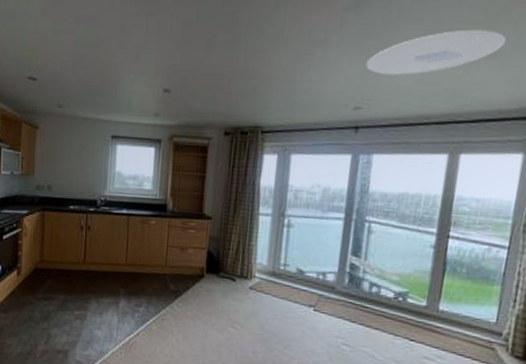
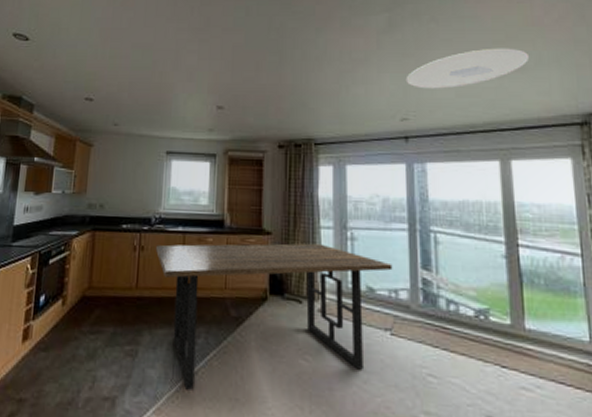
dining table: none [101,225,324,348] -> present [155,243,393,390]

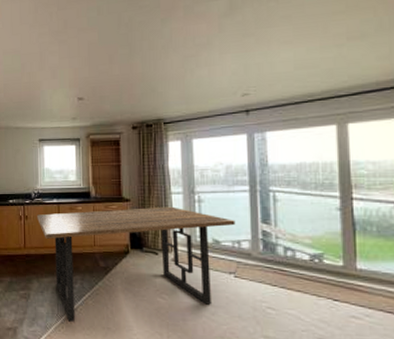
ceiling light: present [405,48,530,89] -> none [246,17,370,65]

